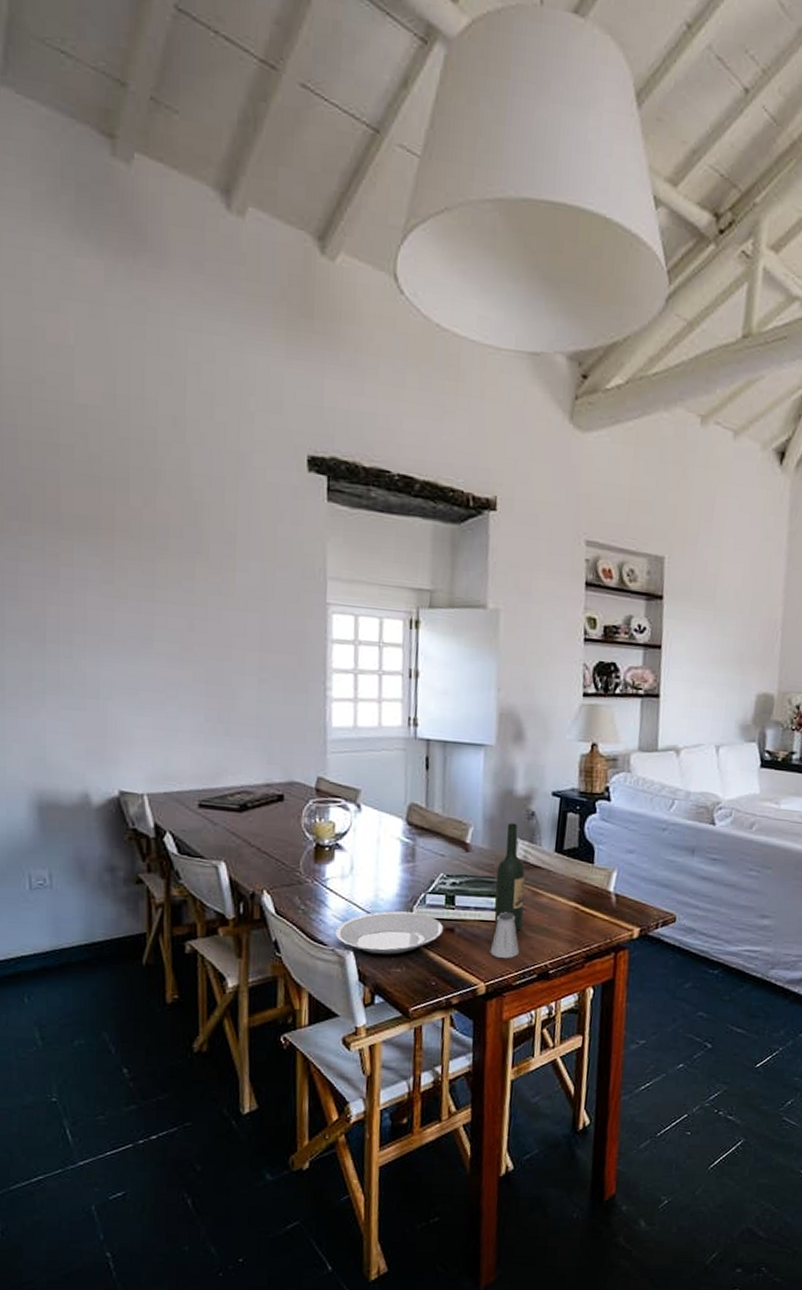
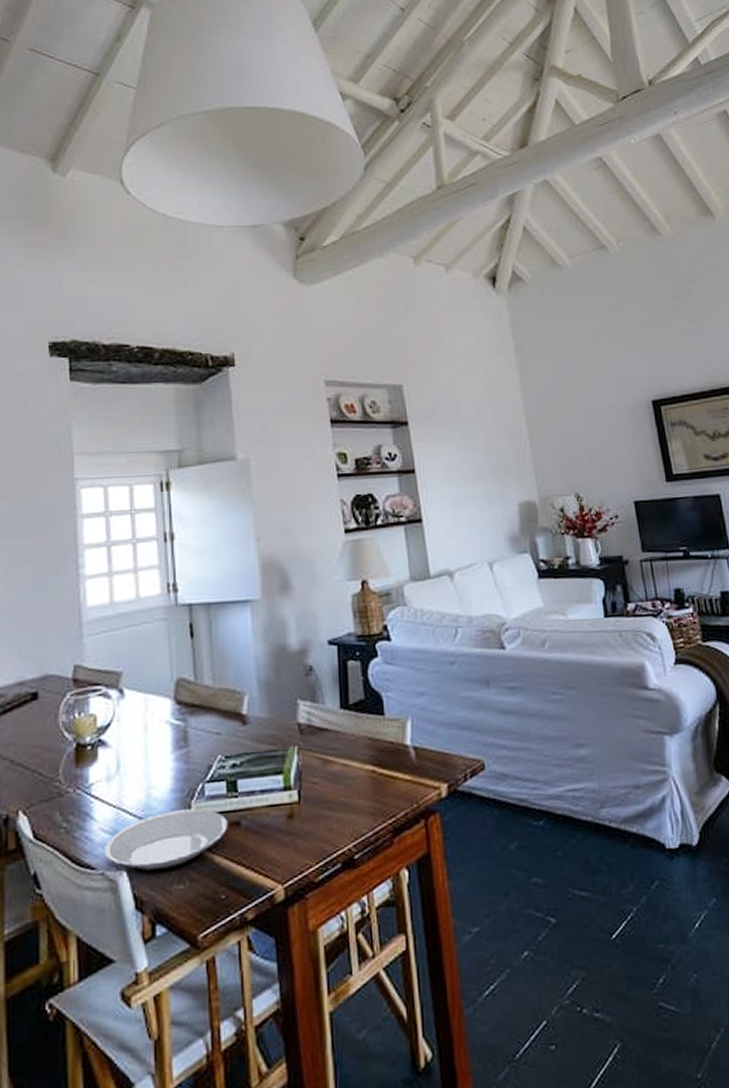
saltshaker: present [489,912,520,959] -> none [283,789,318,851]
wine bottle: present [494,822,525,931] -> none [280,682,317,812]

